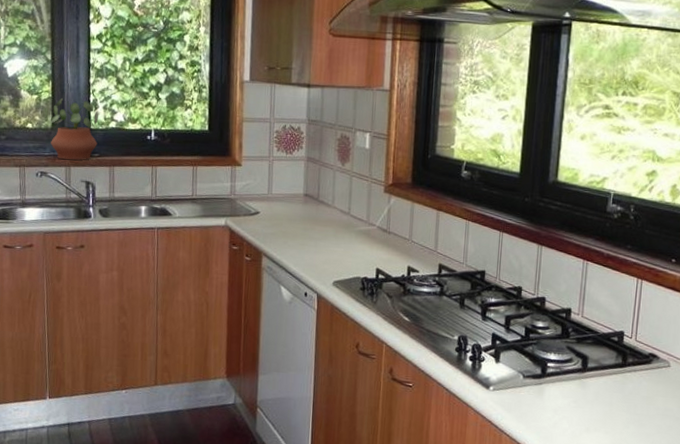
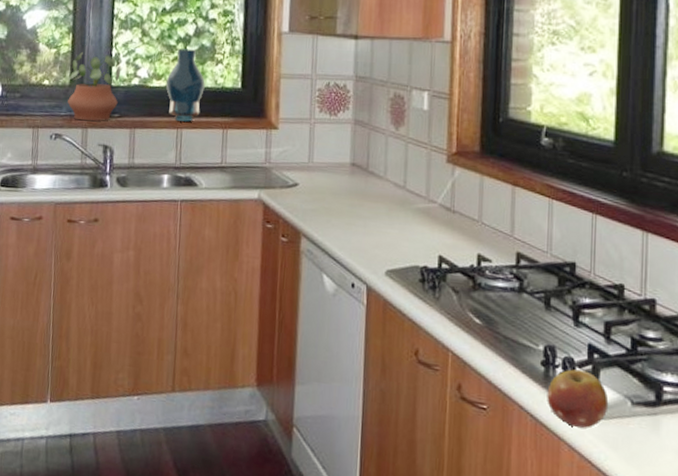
vase: none [140,95,176,160] -> present [165,48,205,122]
fruit: none [459,353,506,397] -> present [547,369,609,428]

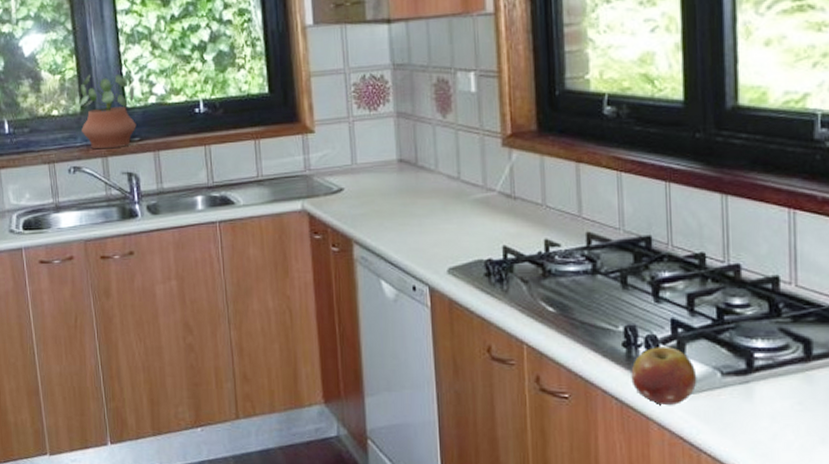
vase: present [165,48,205,122] -> none [185,56,229,137]

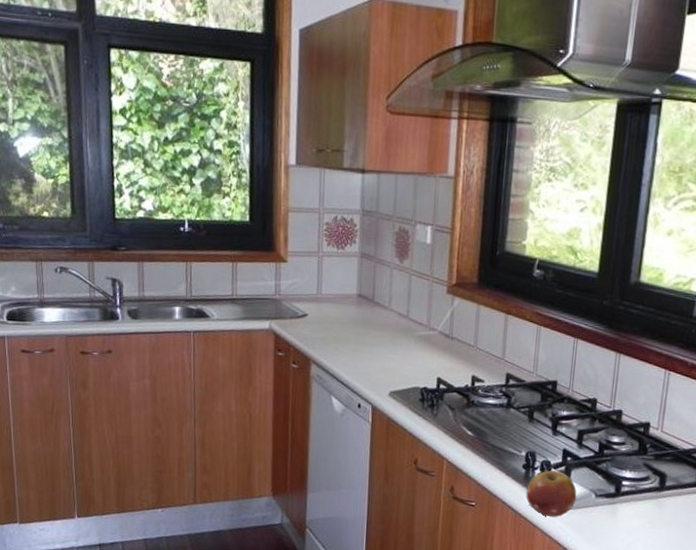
potted plant: present [78,74,137,150] -> none [69,183,125,255]

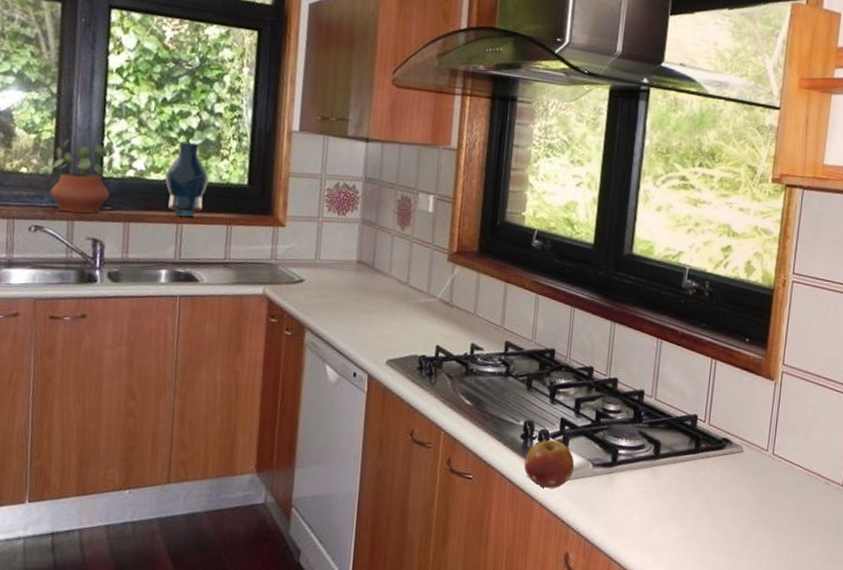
potted plant: none [69,183,125,255] -> present [50,139,114,214]
vase: none [172,180,213,255] -> present [165,141,209,217]

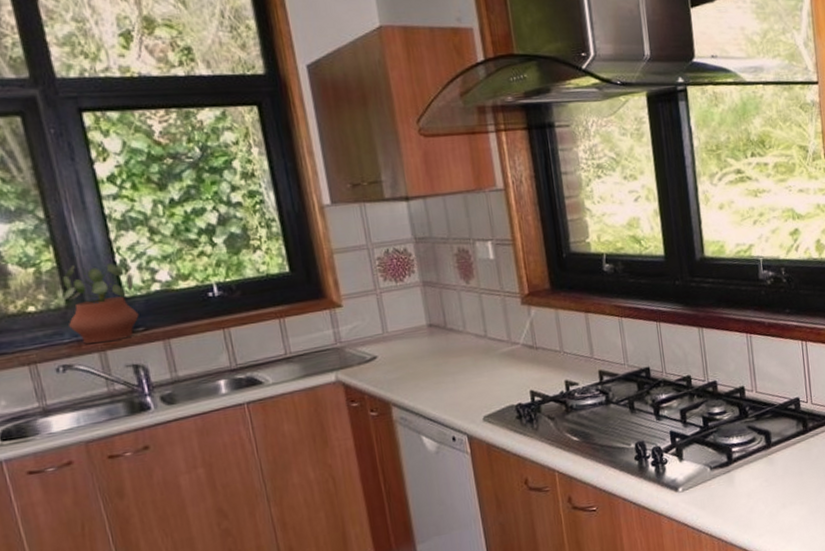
vase: present [165,141,209,217] -> none [195,239,247,321]
fruit: present [524,440,575,488] -> none [643,454,694,502]

